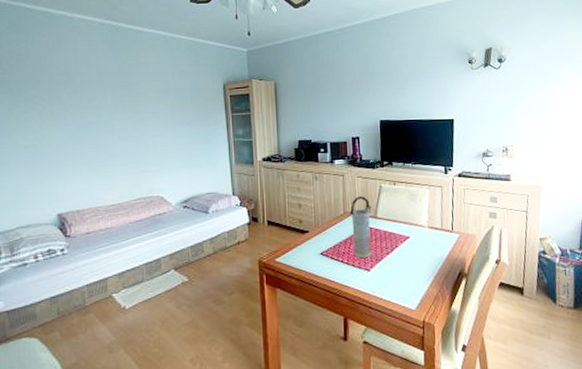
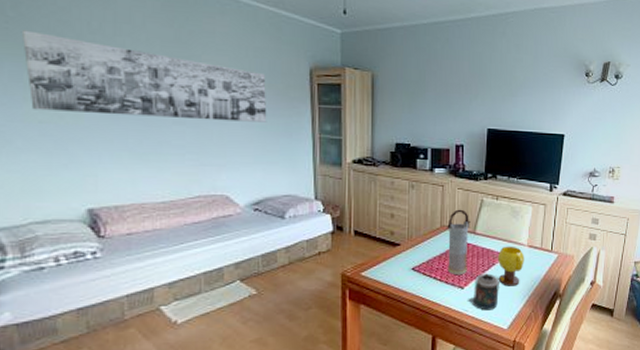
wall art: none [13,78,191,138] -> present [22,30,267,122]
candle: none [375,255,404,292] -> present [468,273,499,311]
mug: none [400,228,427,268] -> present [498,246,524,286]

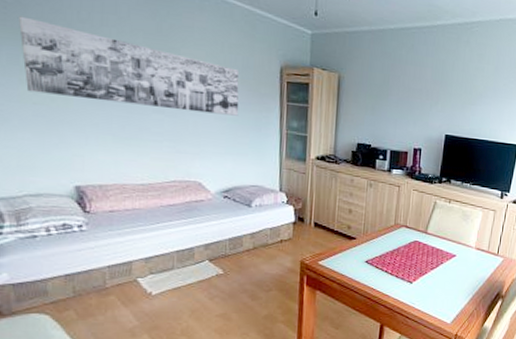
vase: present [447,209,471,274] -> none [399,209,423,270]
candle: present [468,273,499,311] -> none [416,271,446,305]
mug: present [498,246,524,286] -> none [445,247,472,285]

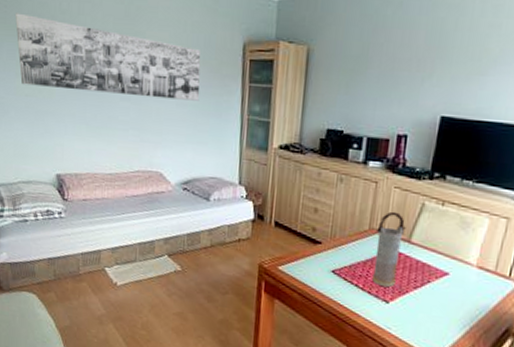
vase: none [399,209,423,270] -> present [372,211,406,287]

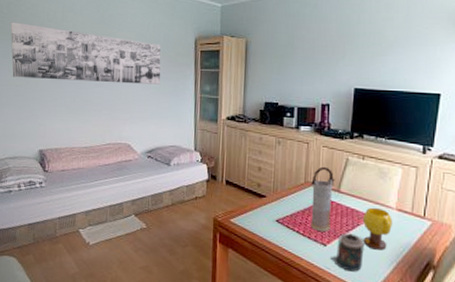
candle: none [392,290,434,334] -> present [331,233,364,272]
mug: none [432,262,471,312] -> present [363,207,392,251]

